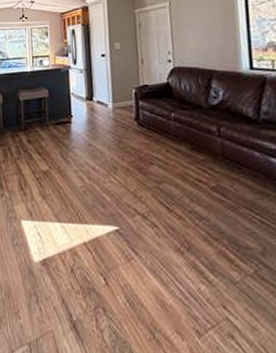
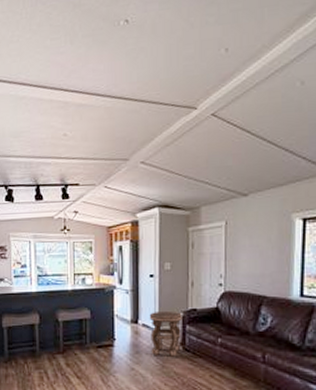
side table: none [103,87,135,132] -> present [149,310,182,357]

